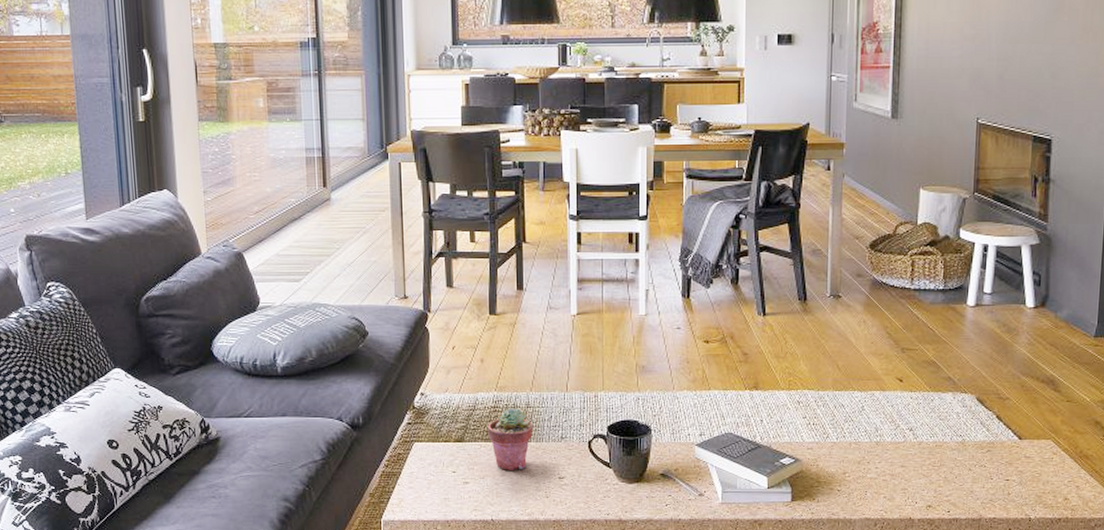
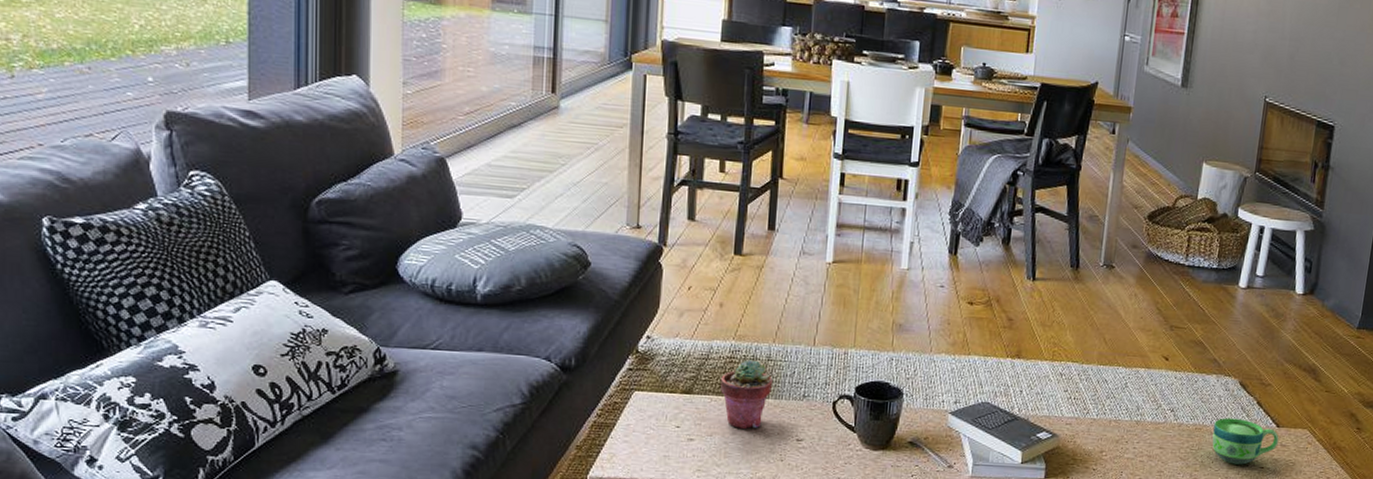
cup: none [954,433,1023,478] -> present [1212,418,1279,465]

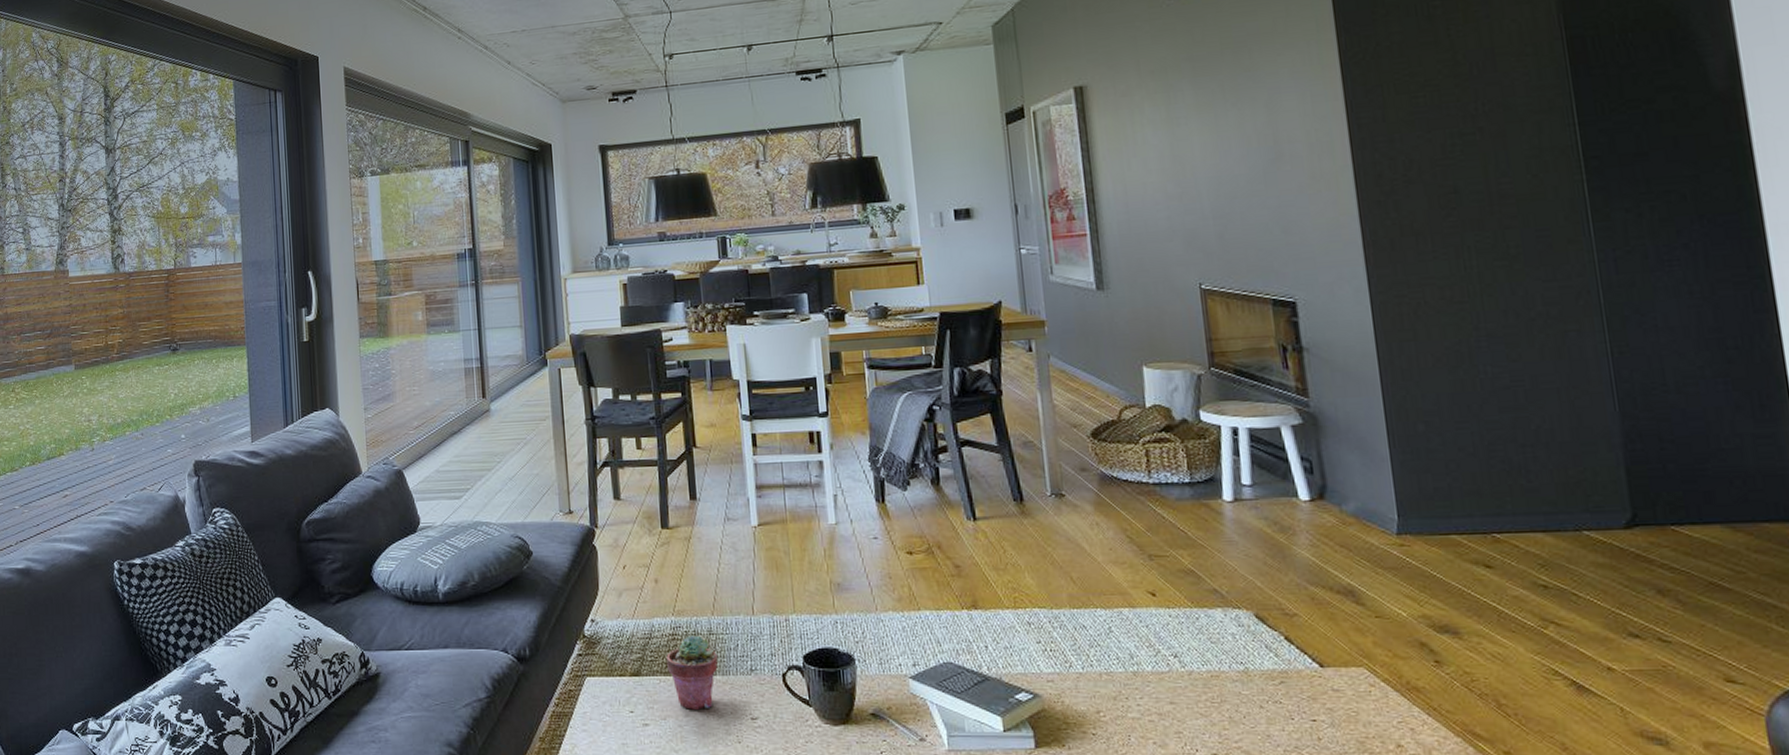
cup: present [1212,418,1279,465] -> none [1234,660,1329,718]

